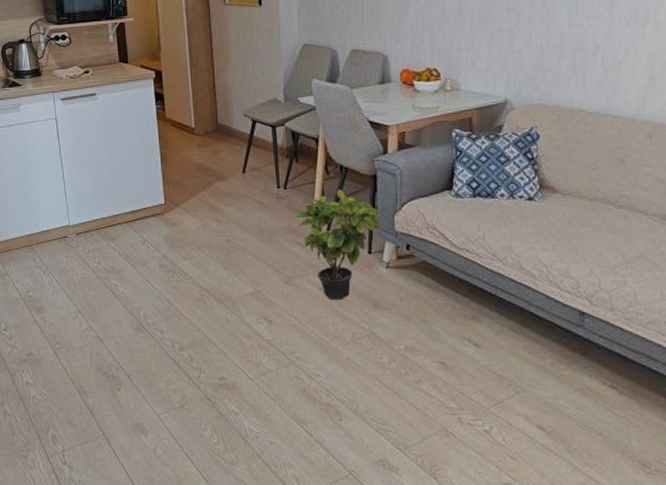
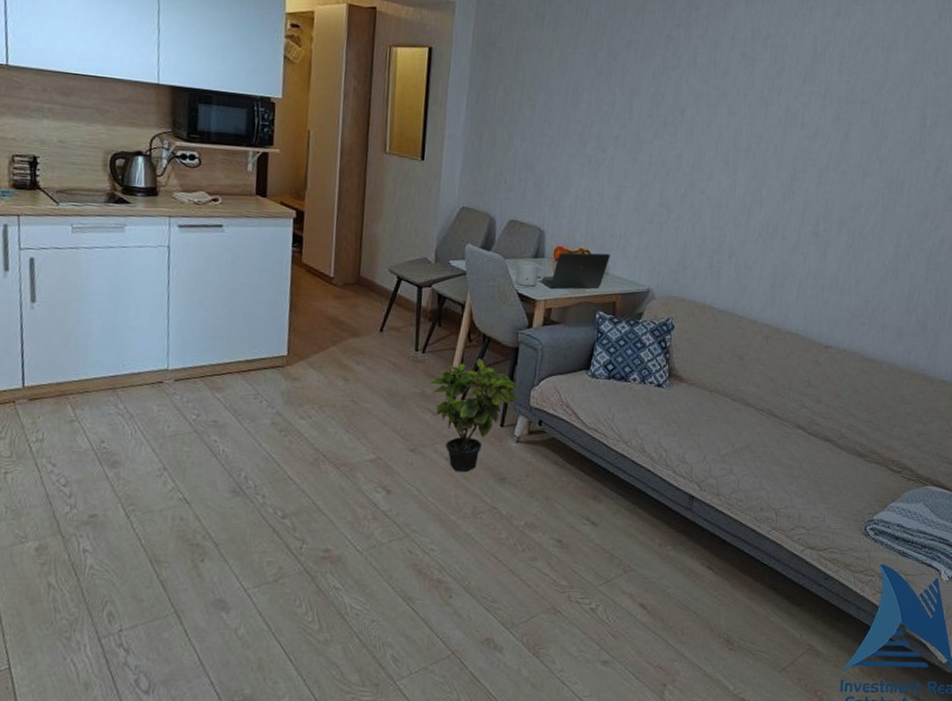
mug: none [364,88,395,113] -> present [516,261,546,287]
laptop: none [385,69,460,112] -> present [536,252,610,289]

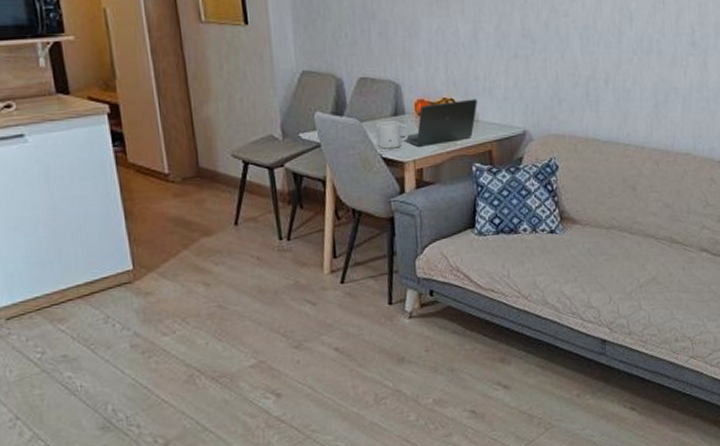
potted plant: present [430,359,517,472] -> none [302,236,400,360]

